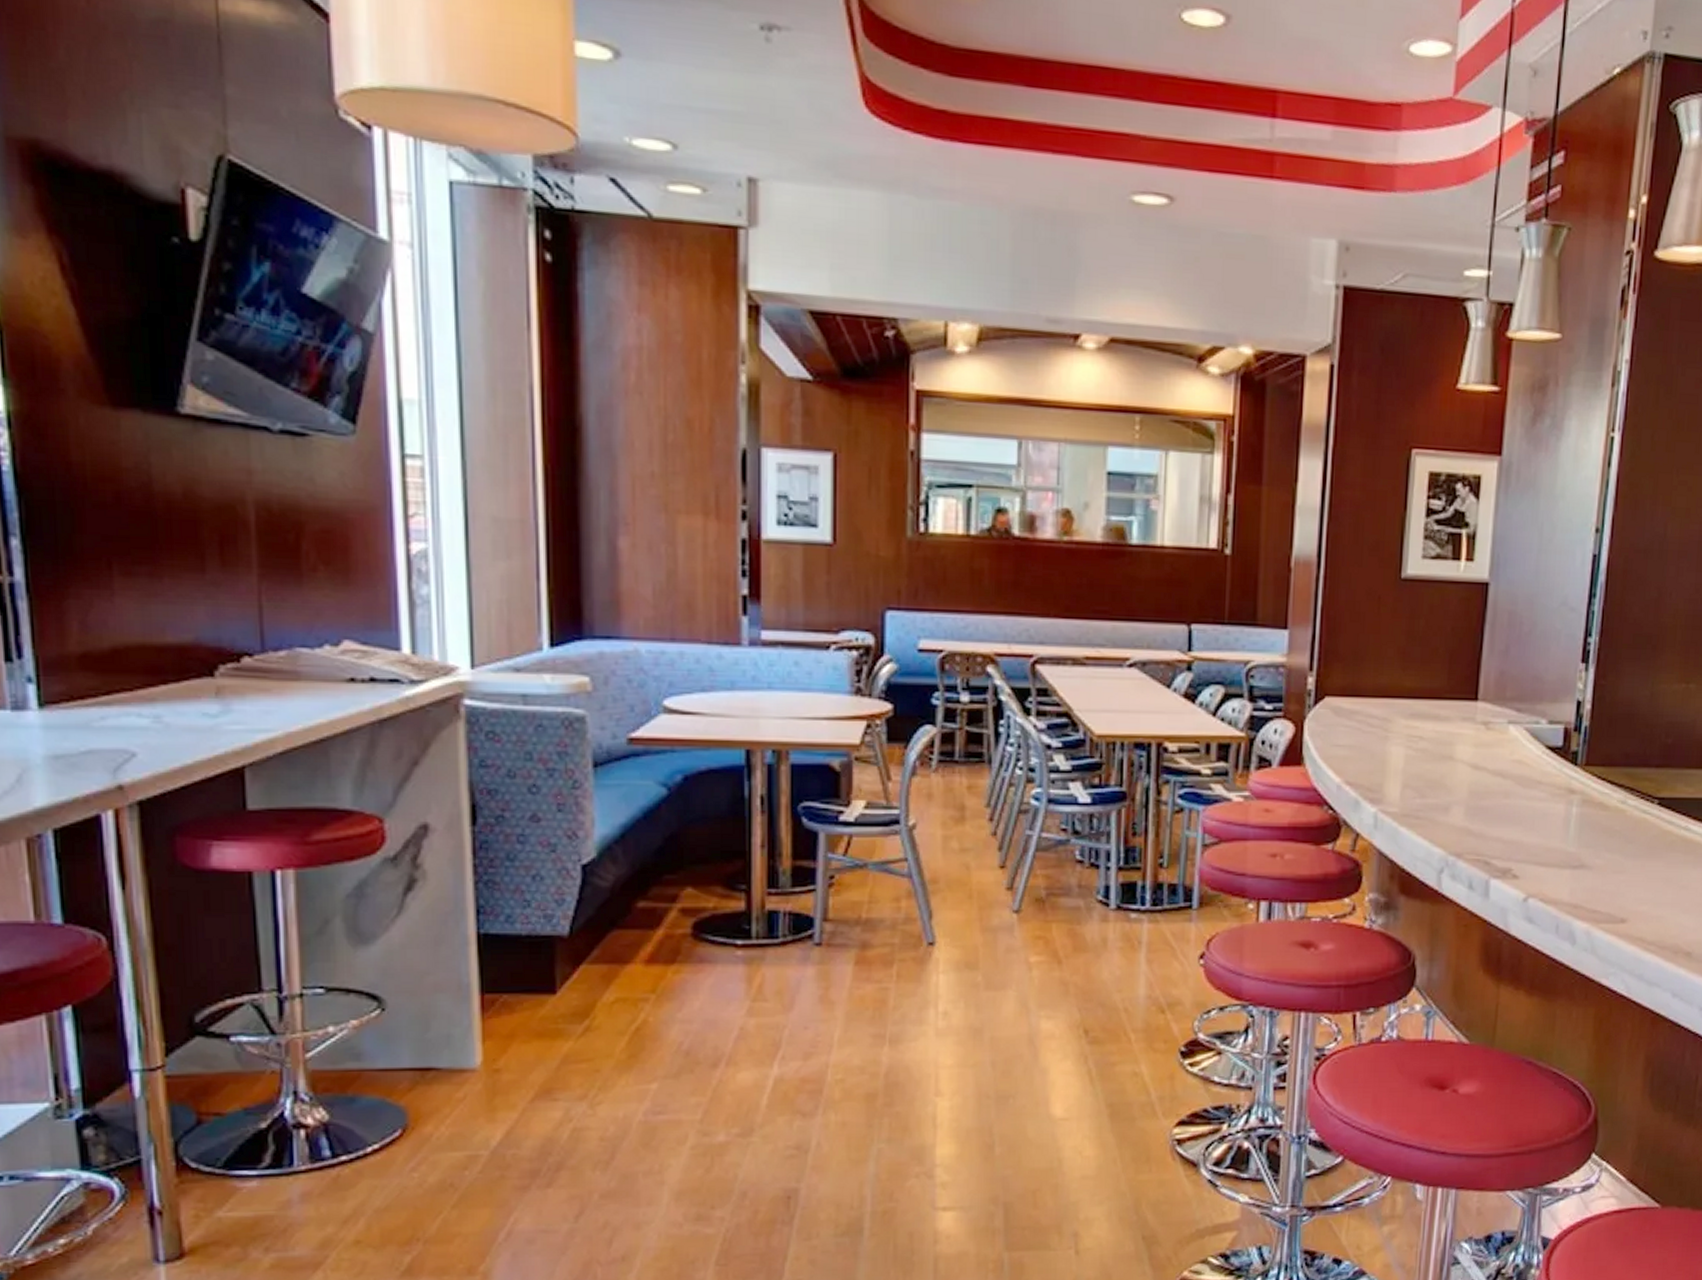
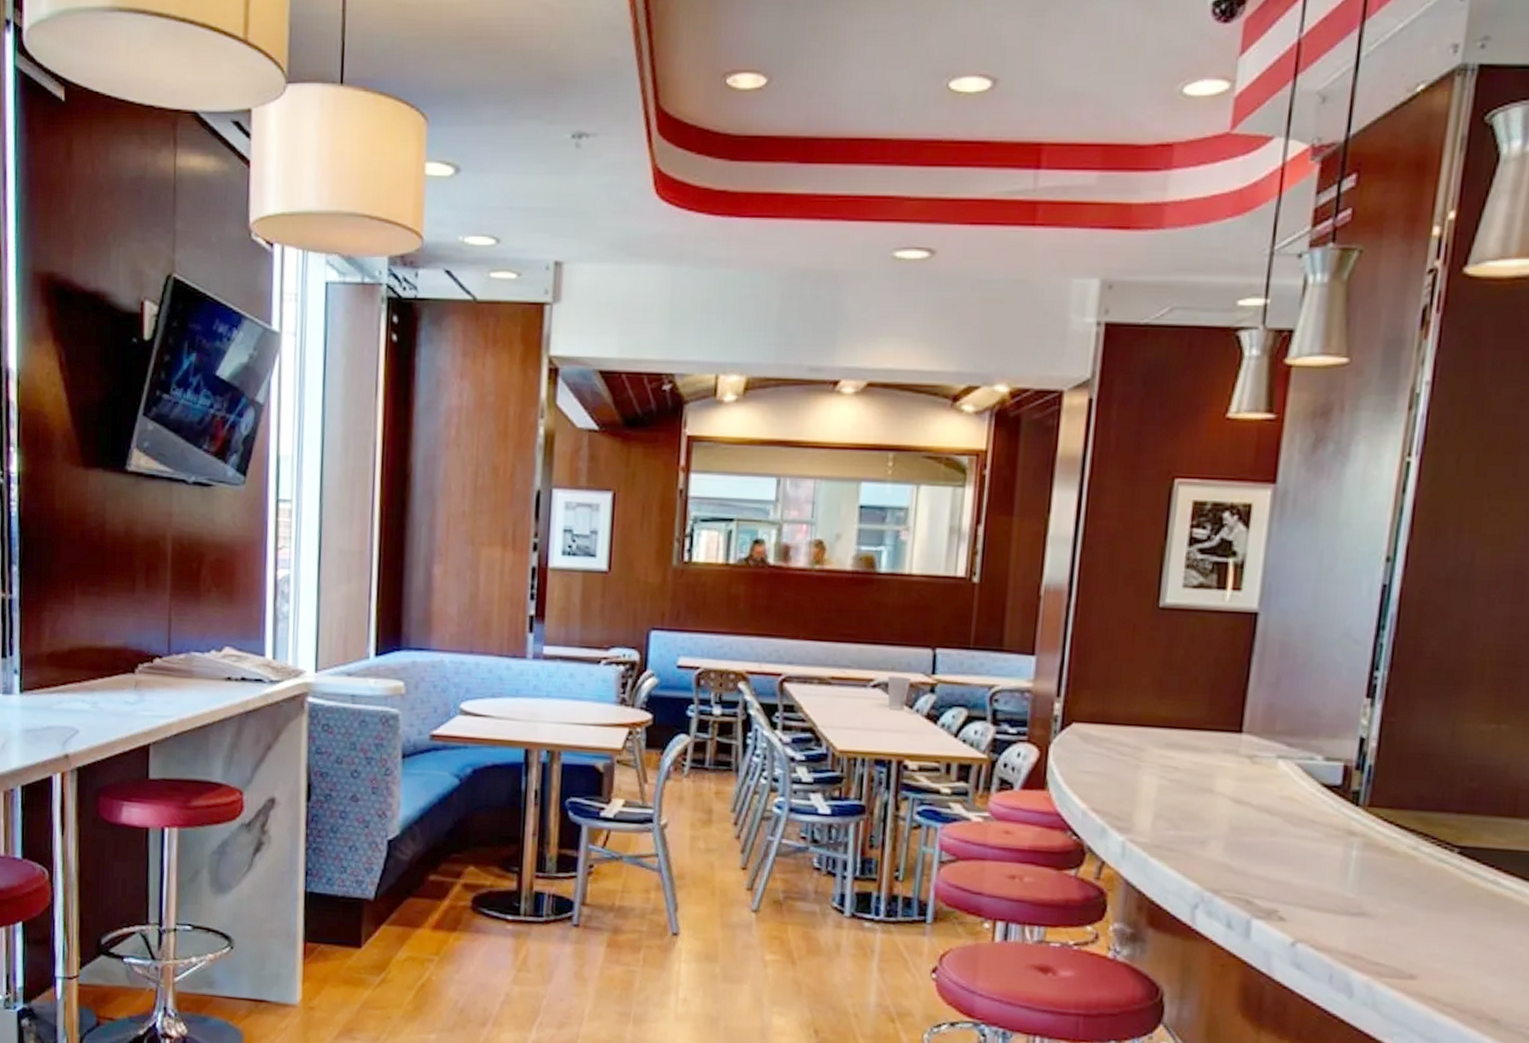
cup: none [1143,654,1167,691] -> present [887,676,911,711]

